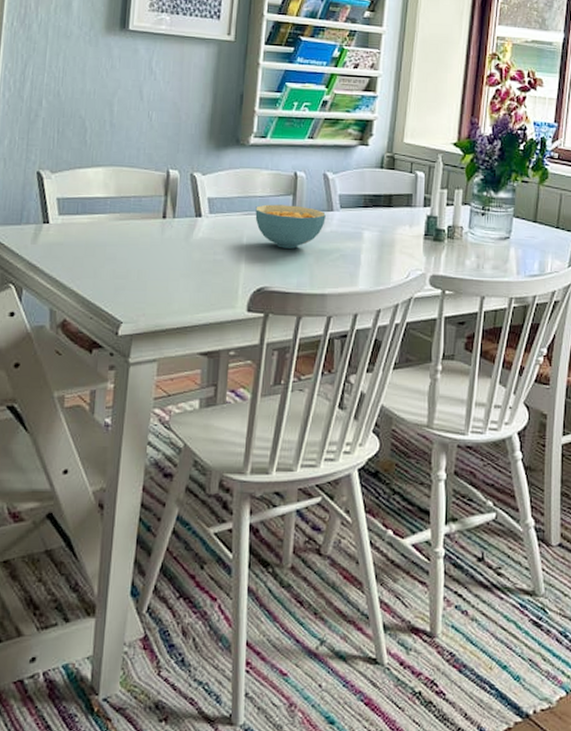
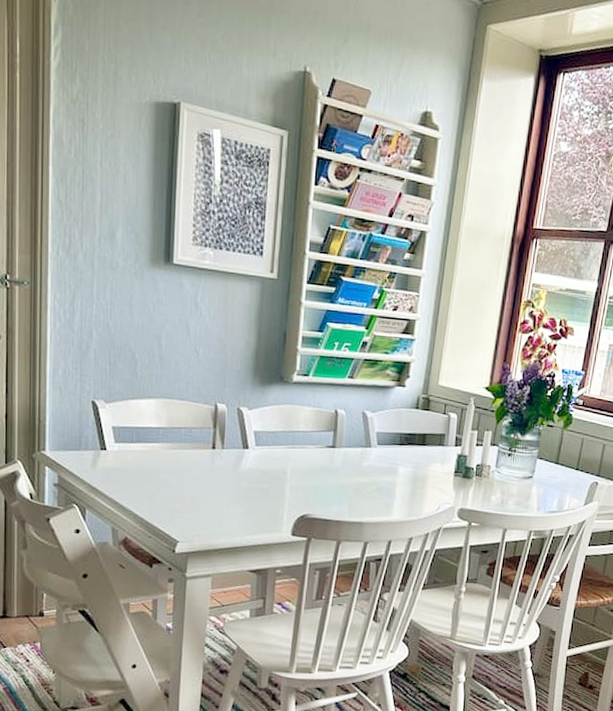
cereal bowl: present [255,204,326,249] -> none [298,439,364,481]

